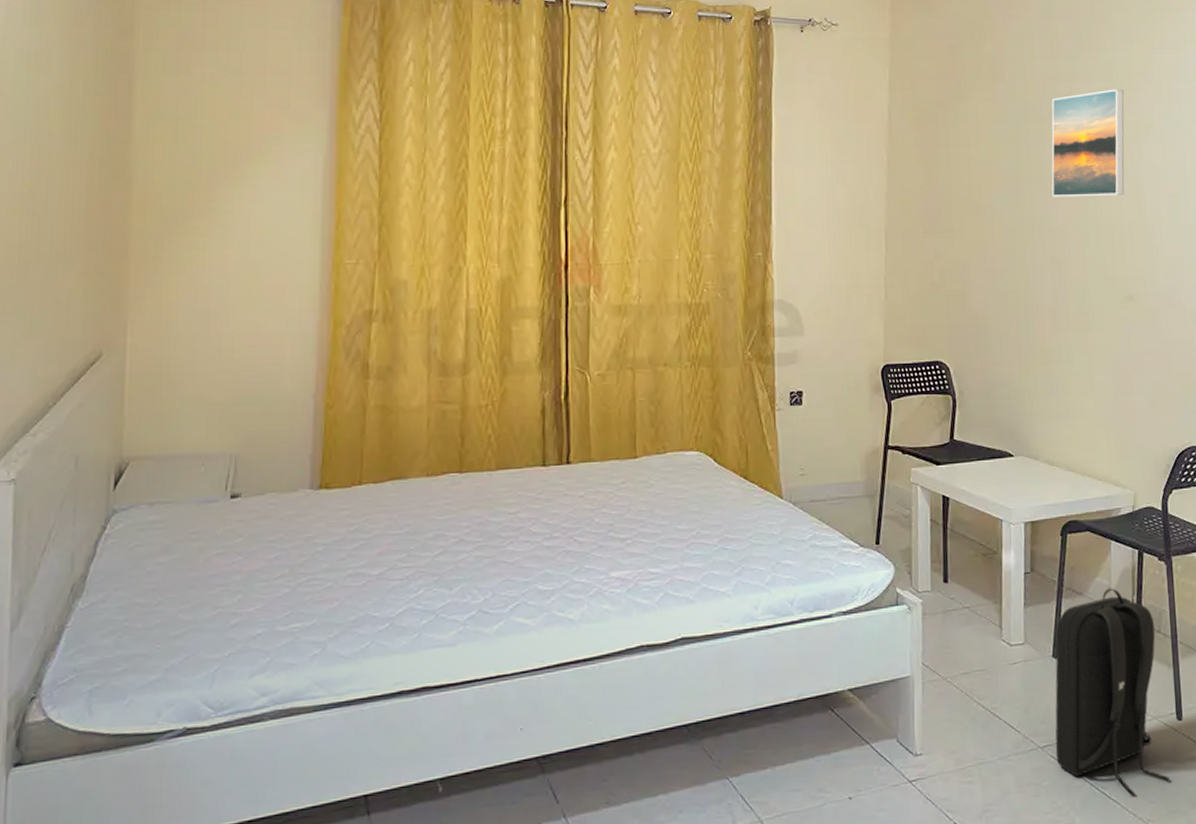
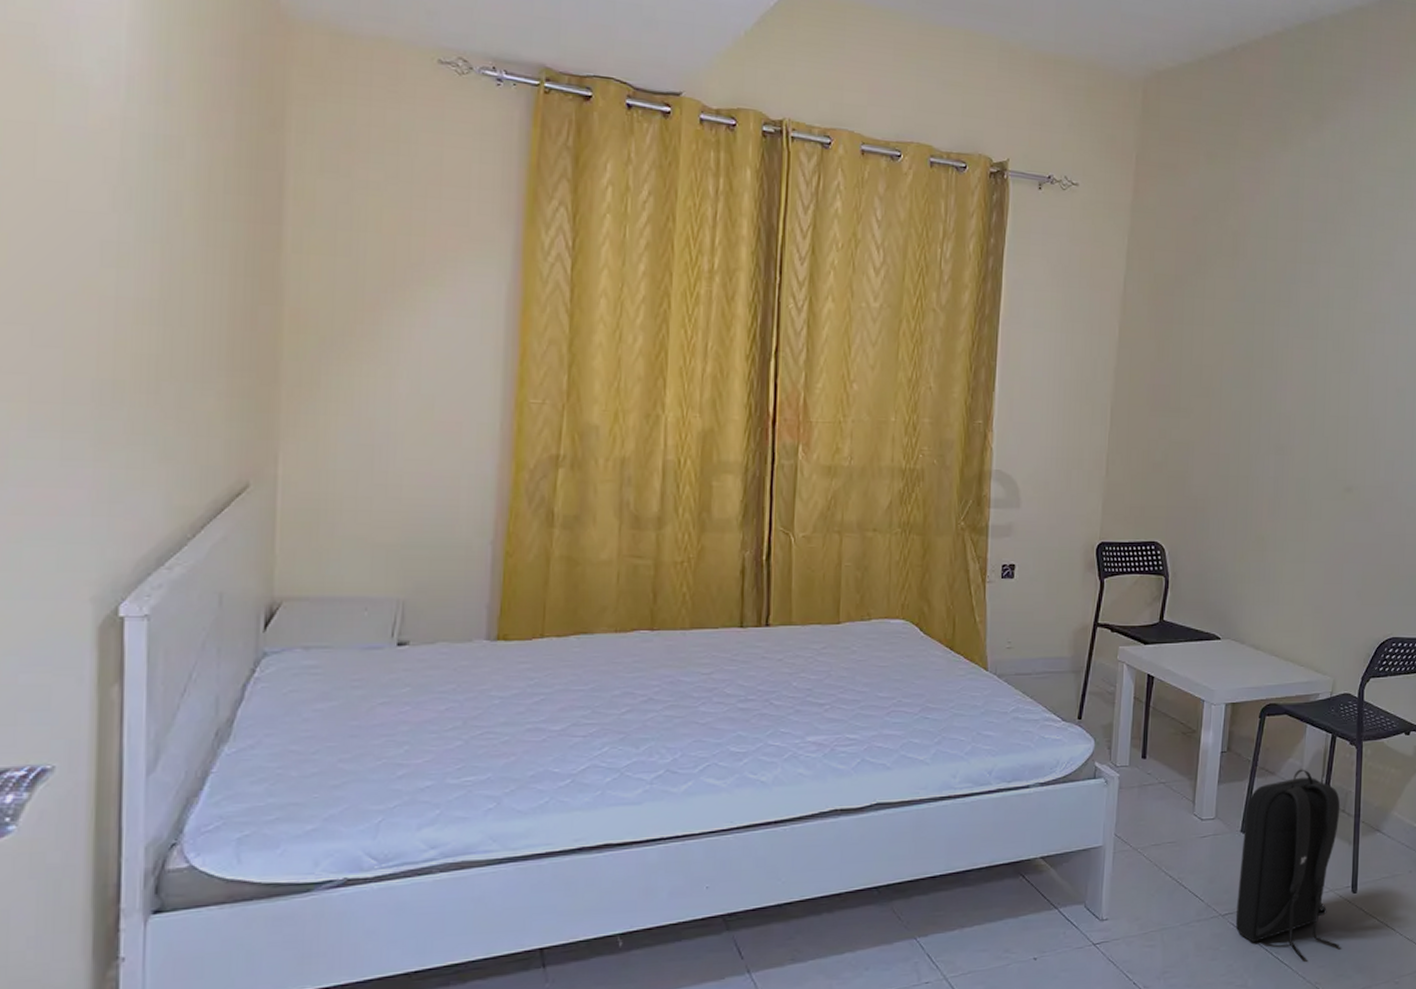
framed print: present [1051,89,1125,197] -> none [1282,276,1364,386]

